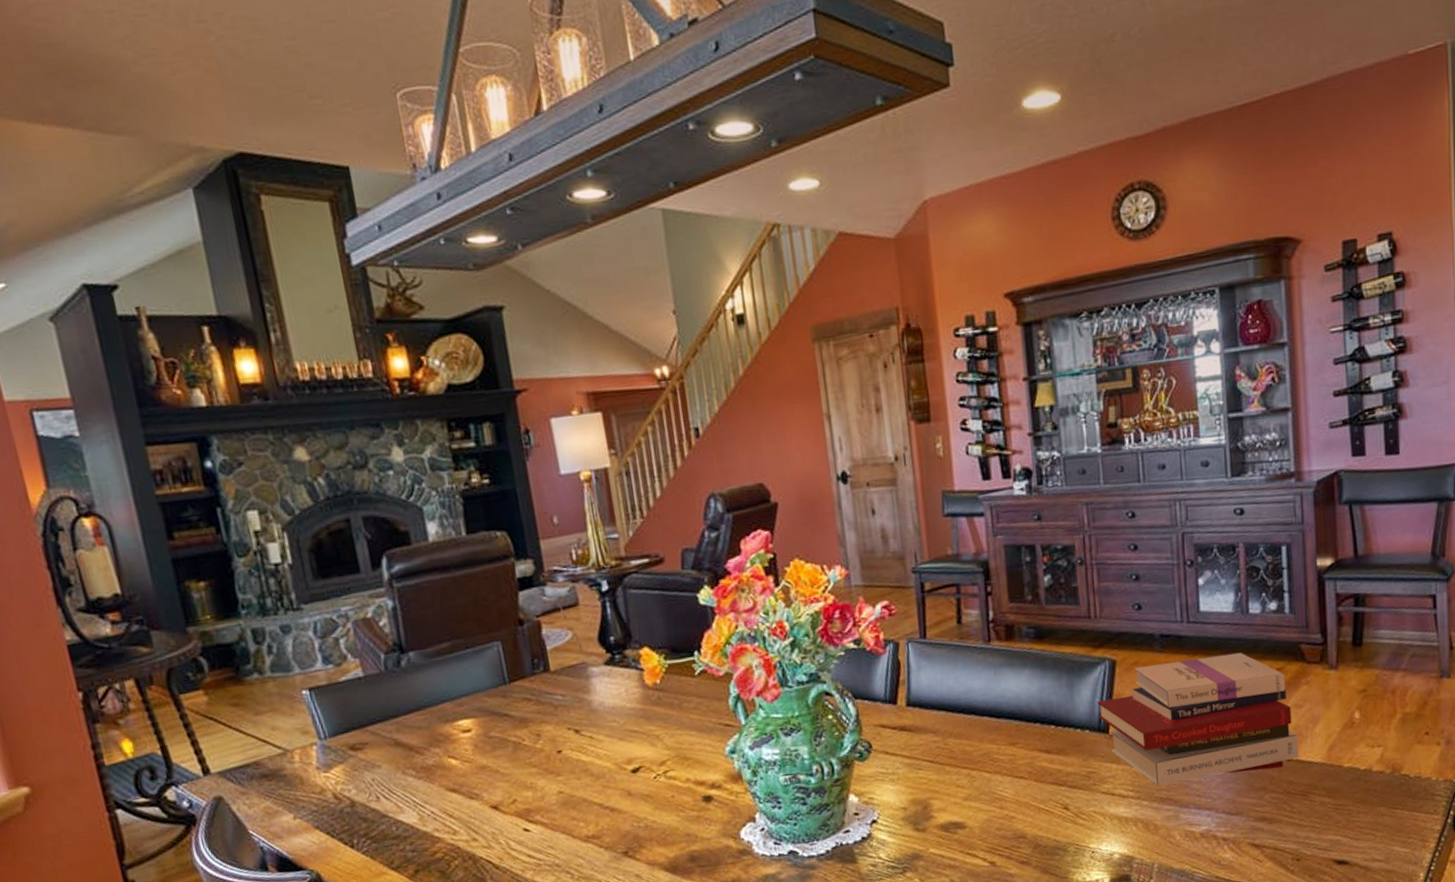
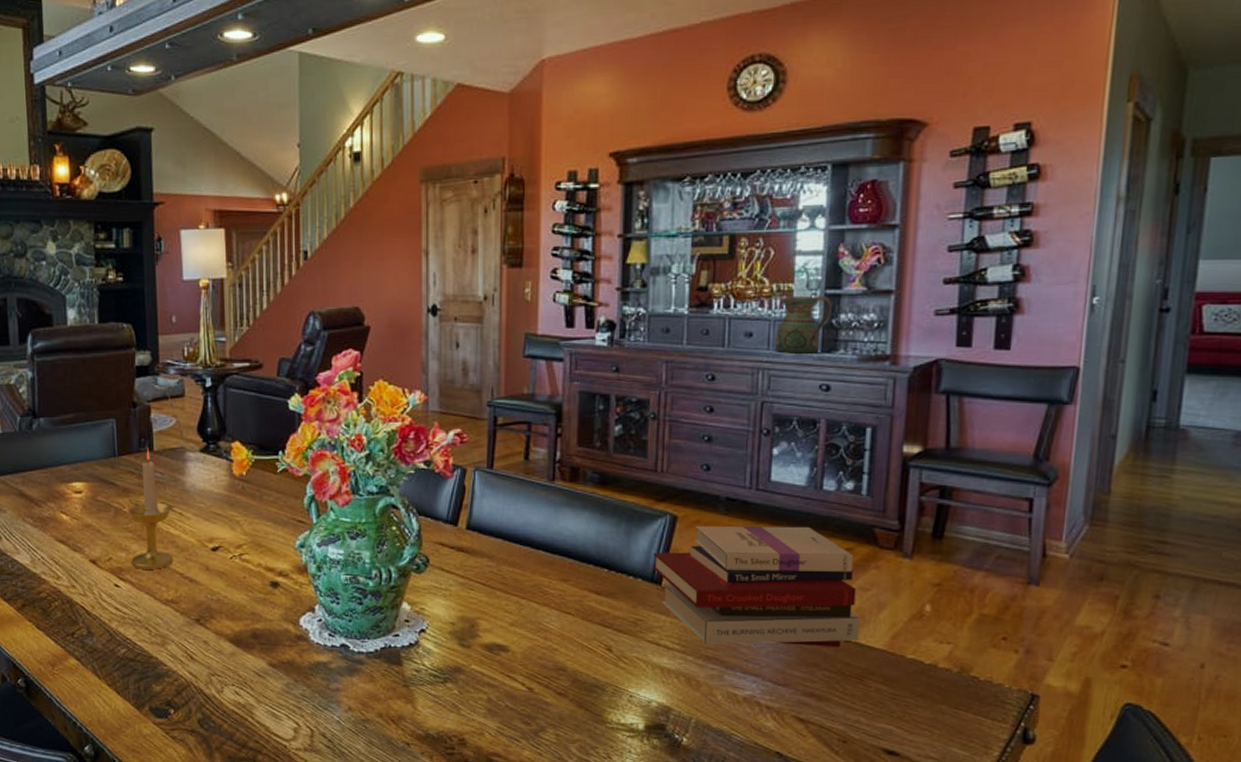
candlestick: none [528,668,590,807] -> present [128,447,174,570]
ceramic pitcher: none [1186,419,1236,482] -> present [775,295,832,354]

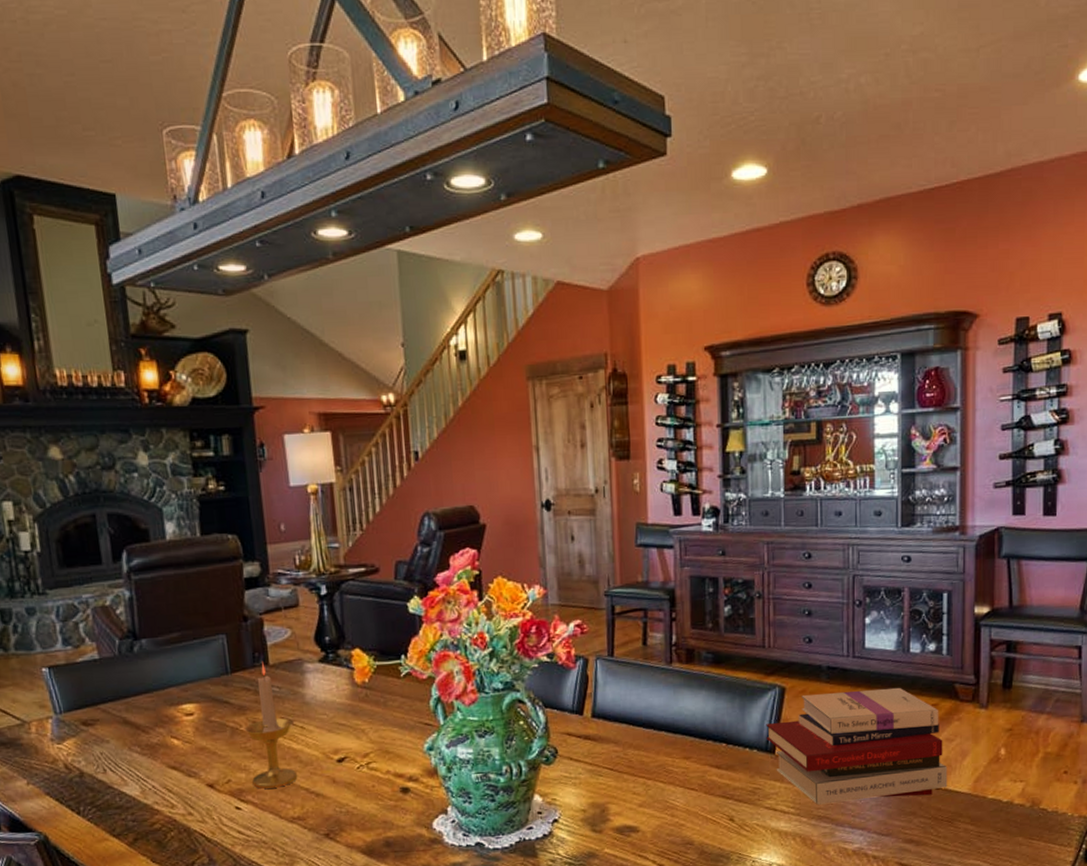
ceramic pitcher: present [775,295,832,354] -> none [862,474,908,530]

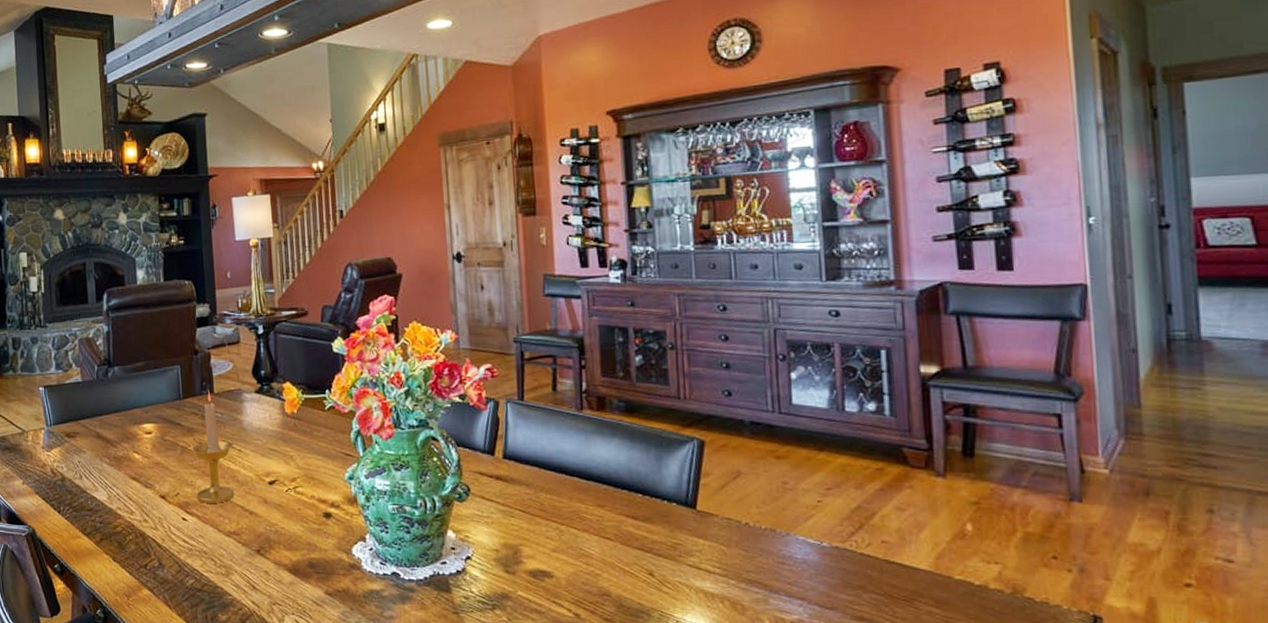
books: present [766,687,948,805] -> none [685,447,902,569]

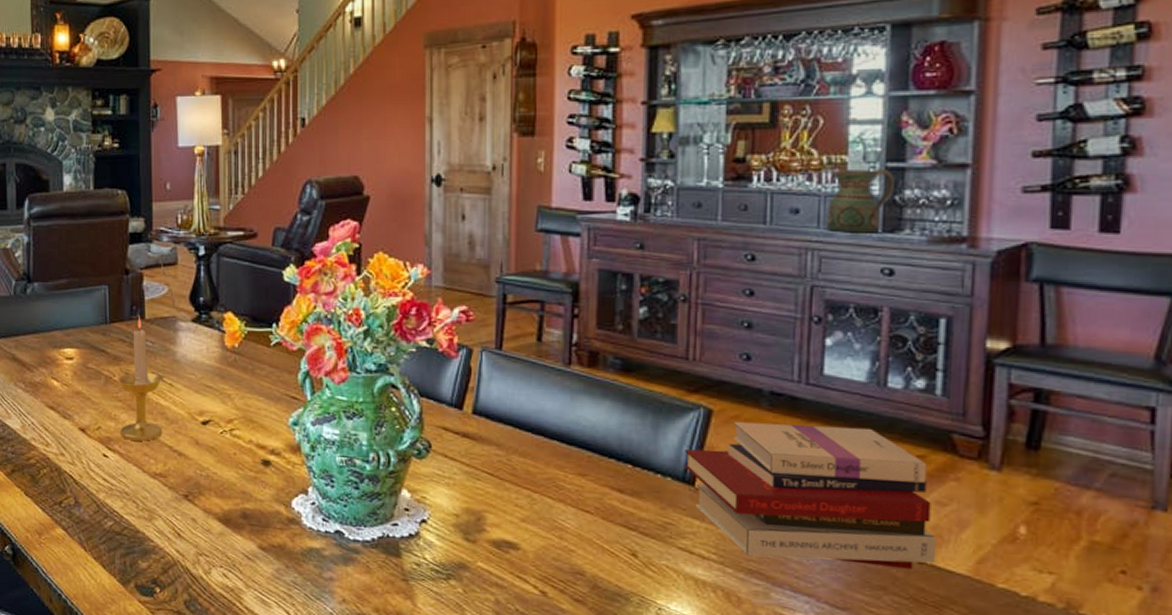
books: none [685,447,902,569] -> present [684,422,937,570]
ceramic pitcher: none [780,227,831,283] -> present [827,168,894,233]

